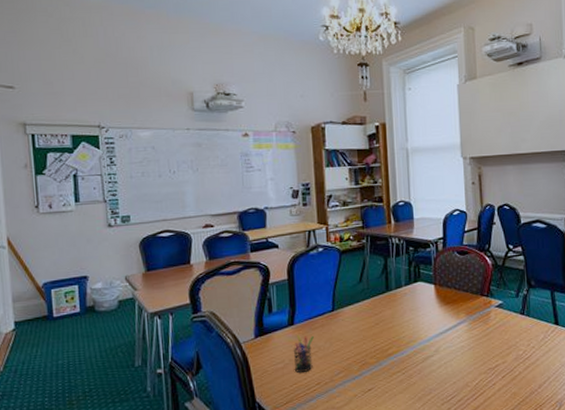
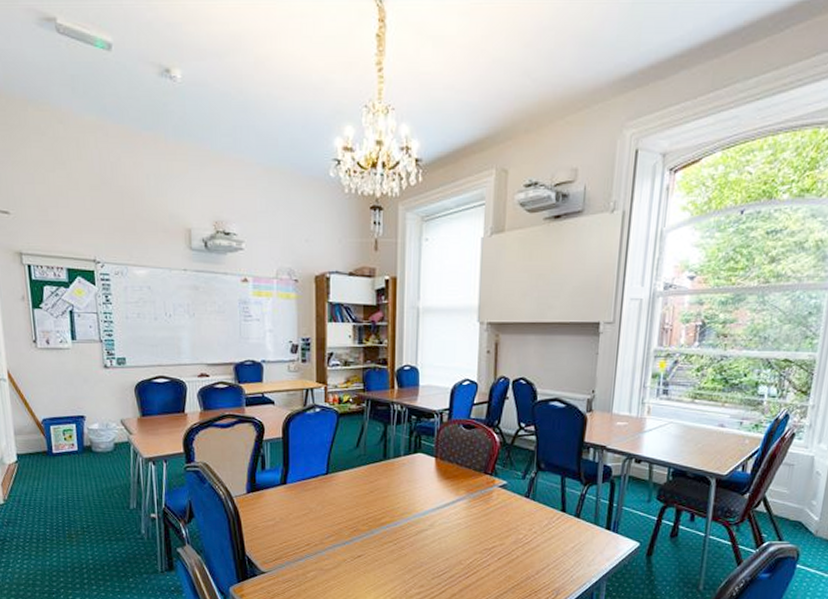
pen holder: present [293,335,314,373] -> none [284,495,306,532]

